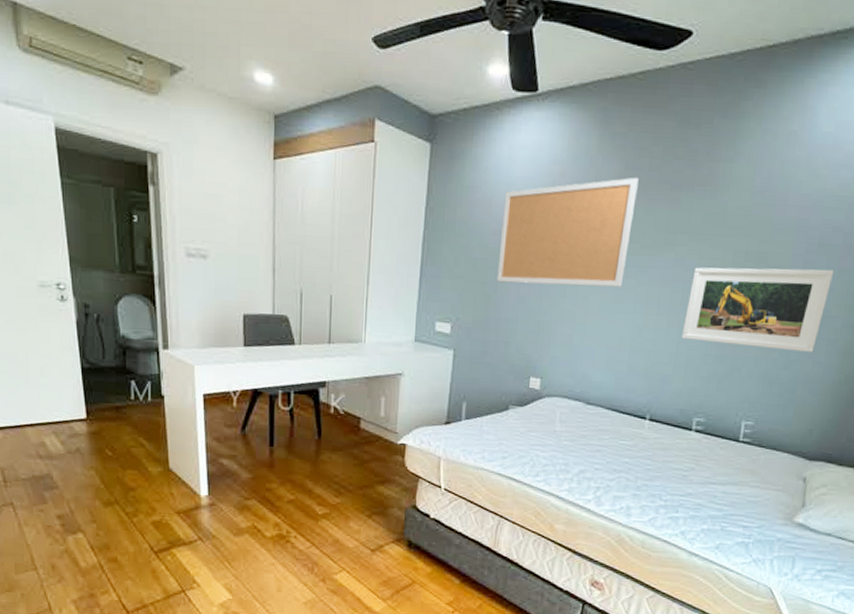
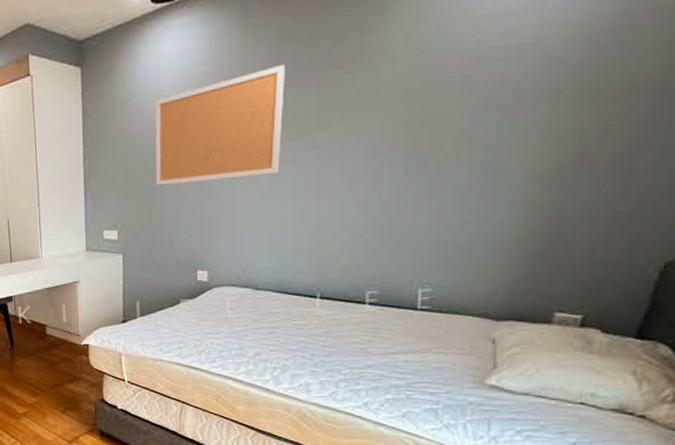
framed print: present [681,267,835,352] -> none [345,123,507,216]

